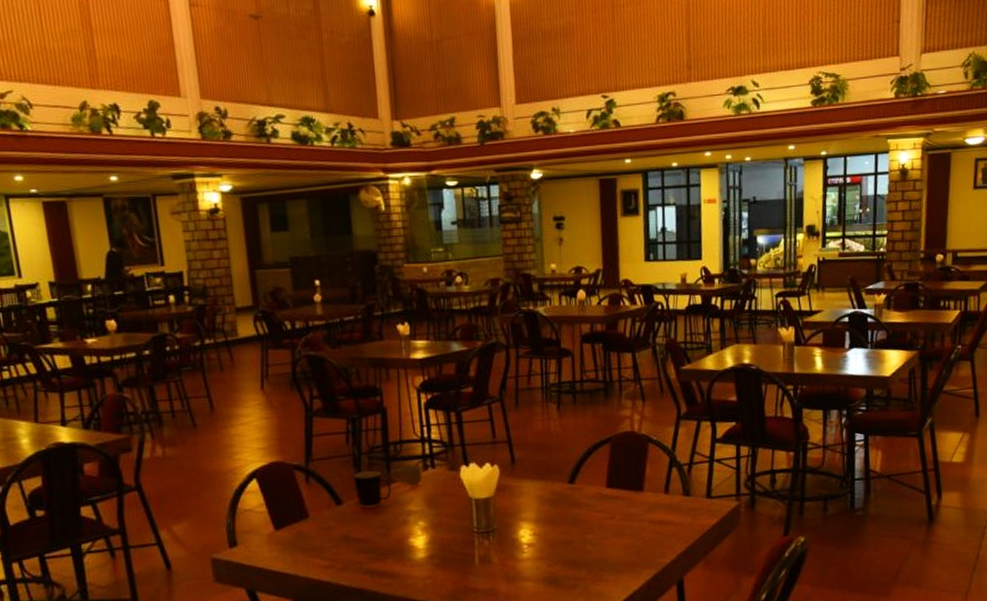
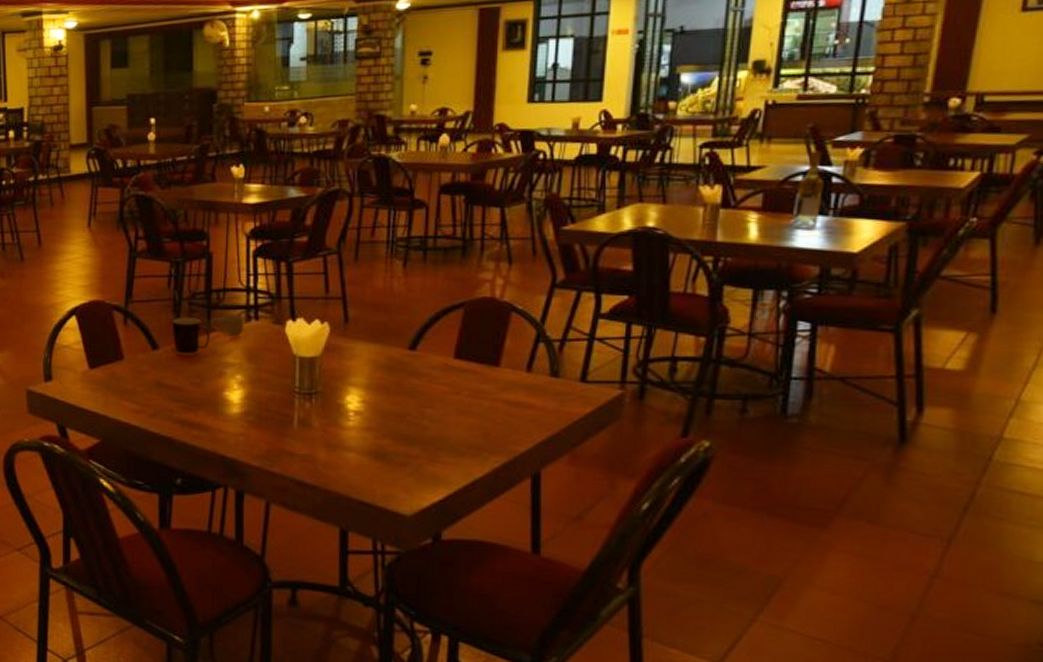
bottle: none [844,297,863,361] -> present [791,150,823,231]

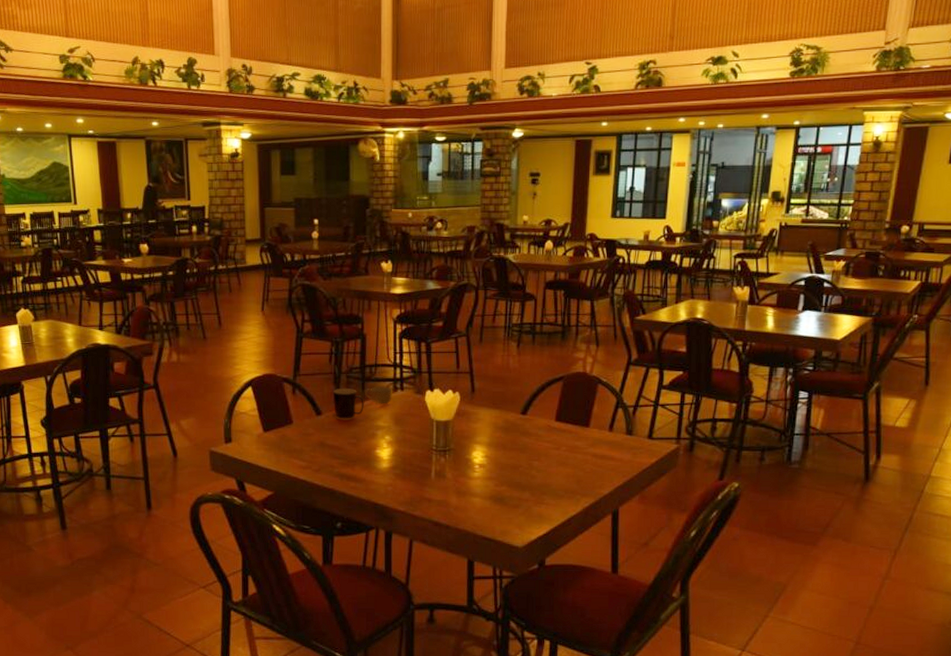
bottle: present [791,150,823,231] -> none [796,262,818,323]

